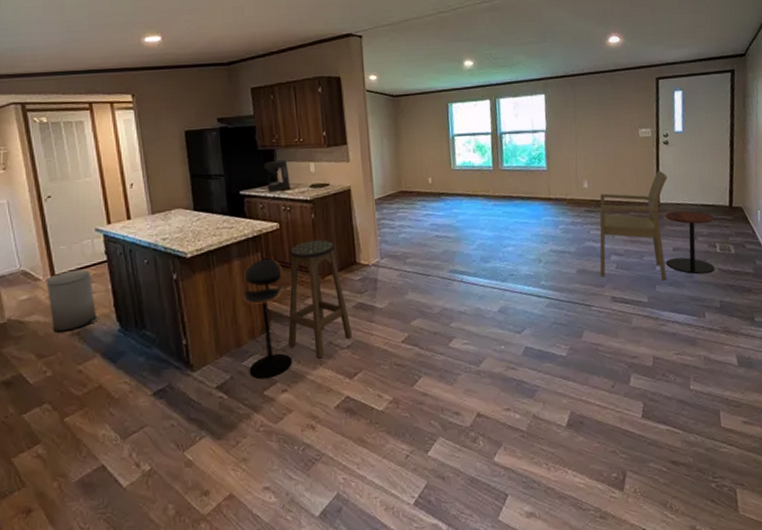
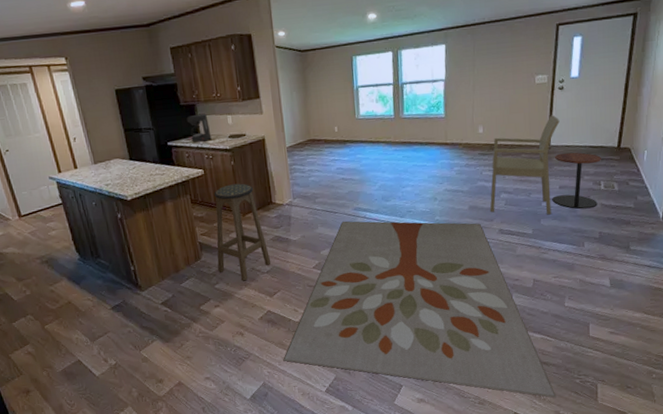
pedal bin: present [46,269,100,333] -> none [14,210,63,262]
bar stool: present [243,258,293,380] -> none [177,200,222,297]
area rug: none [363,285,691,509] -> present [283,221,556,398]

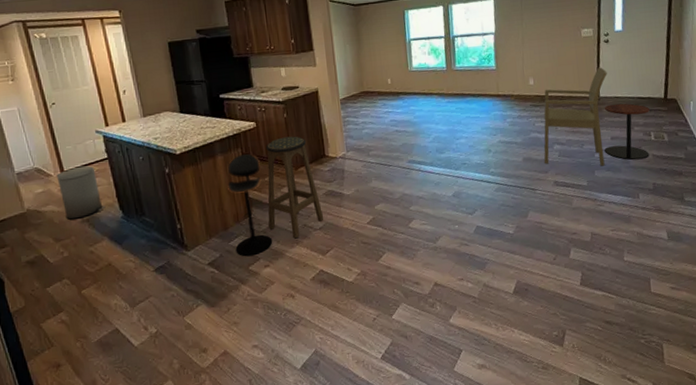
pedal bin: none [14,210,63,262] -> present [56,165,106,220]
bar stool: none [177,200,222,297] -> present [227,153,273,257]
coffee maker: present [186,113,212,143] -> none [239,66,265,95]
area rug: present [283,221,556,398] -> none [336,174,622,361]

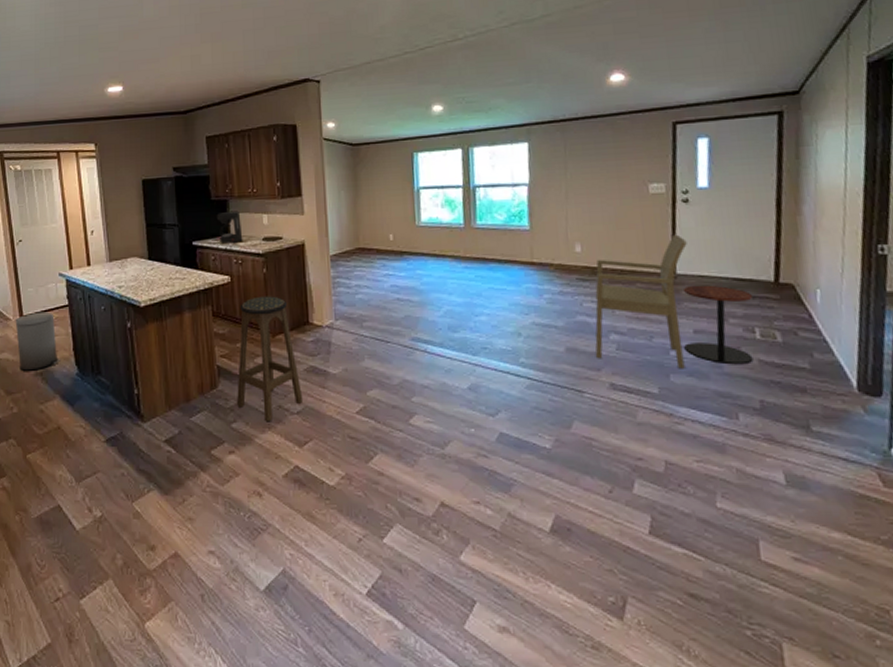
bar stool: present [227,153,273,257] -> none [194,312,241,438]
coffee maker: none [239,66,265,95] -> present [216,210,243,244]

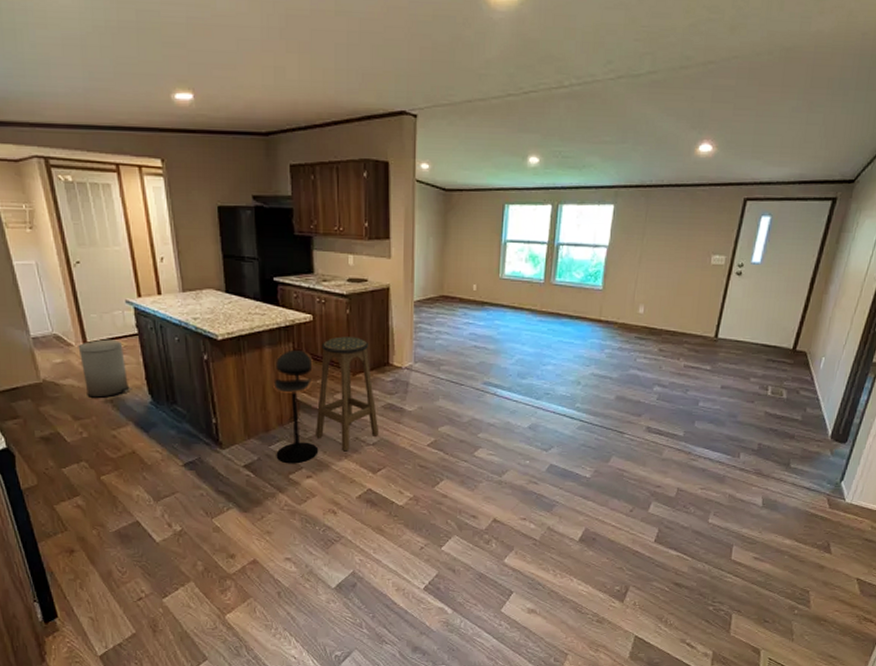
bar stool: none [194,312,241,438] -> present [273,349,319,464]
coffee maker: present [216,210,243,244] -> none [299,248,327,282]
armchair: present [595,234,687,369] -> none [639,303,732,417]
side table: present [684,285,753,365] -> none [711,348,773,415]

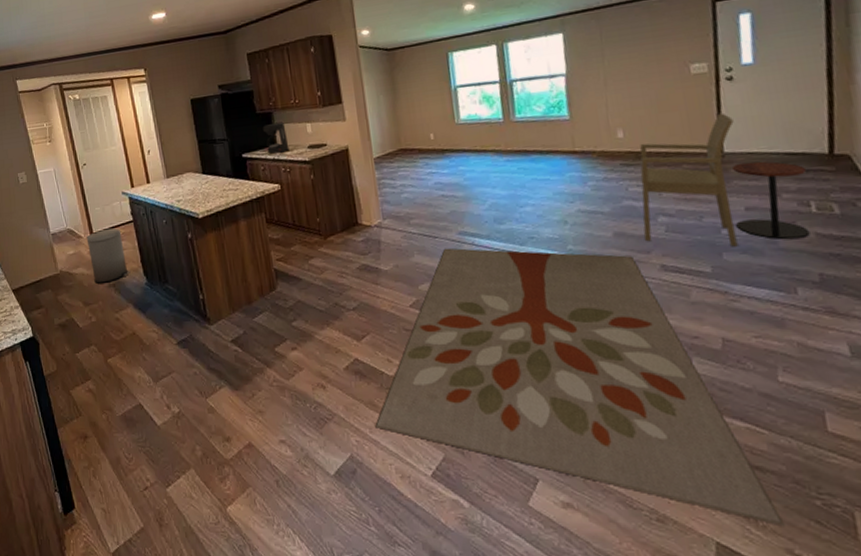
bar stool: present [273,349,319,464] -> none [251,219,301,336]
coffee maker: none [299,248,327,282] -> present [262,122,289,154]
stool: present [316,336,378,452] -> none [291,200,357,319]
area rug: none [379,395,685,625] -> present [375,248,785,527]
armchair: none [639,303,732,417] -> present [640,113,738,247]
side table: none [711,348,773,415] -> present [732,161,810,240]

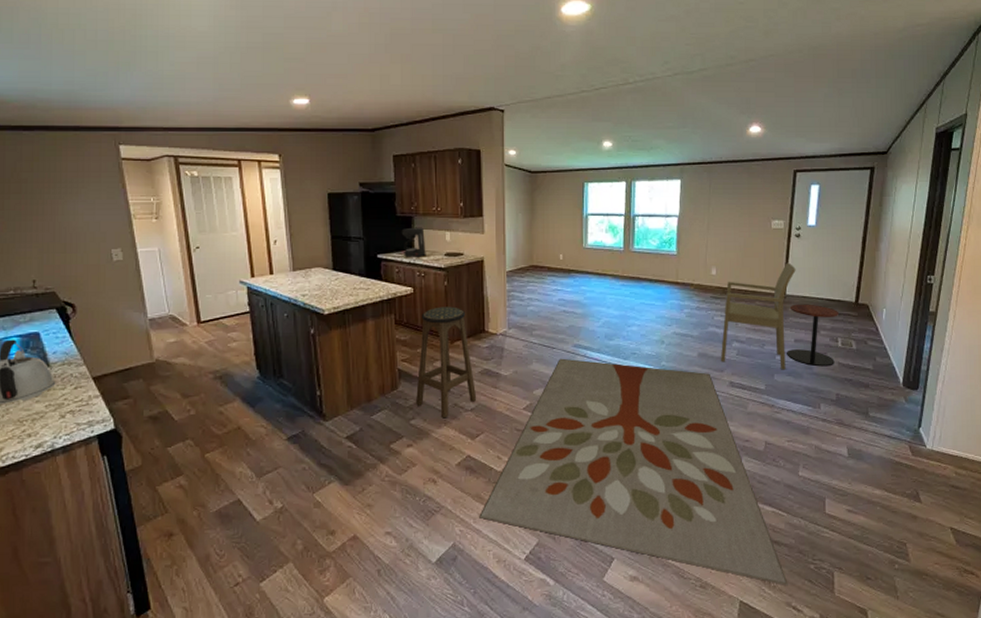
pedal bin: present [86,228,131,285] -> none [192,318,241,376]
stool: none [291,200,357,319] -> present [416,306,476,419]

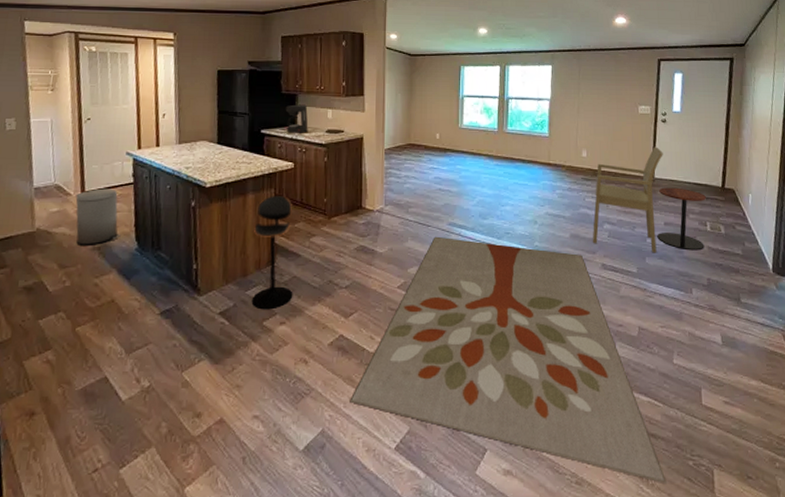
pedal bin: none [192,318,241,376] -> present [75,188,121,247]
bar stool: none [376,320,419,433] -> present [251,195,293,310]
stool: present [416,306,476,419] -> none [291,182,351,296]

